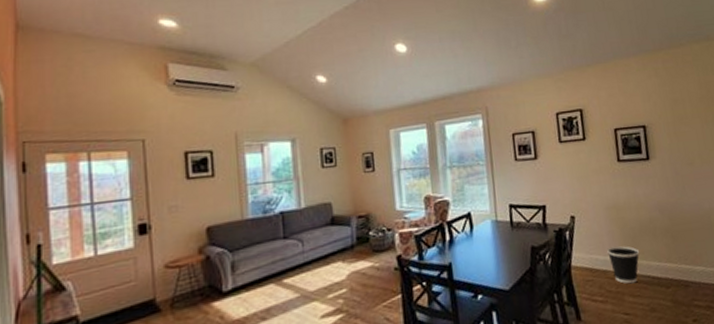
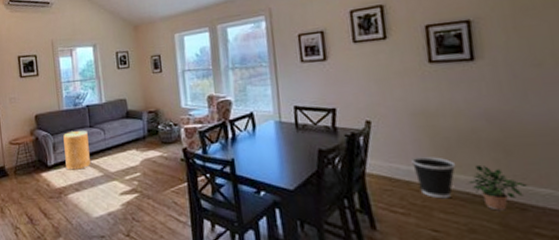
basket: none [247,243,283,295] -> present [63,131,90,170]
potted plant: none [649,250,689,290] -> present [468,164,528,211]

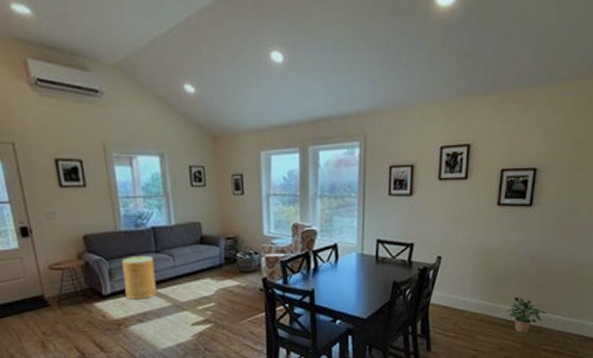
wastebasket: present [411,156,456,199] -> none [468,288,501,325]

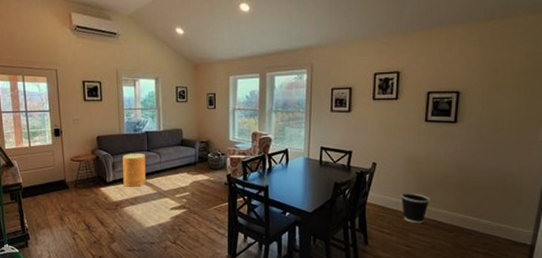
wastebasket: none [468,288,501,325] -> present [401,192,431,224]
potted plant: present [507,296,547,333] -> none [437,200,475,234]

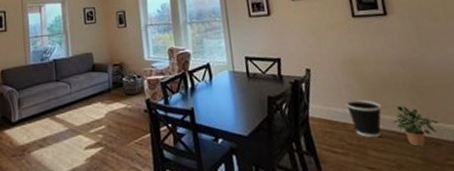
basket: present [123,154,146,187] -> none [29,85,56,126]
potted plant: none [437,200,475,234] -> present [393,105,439,147]

